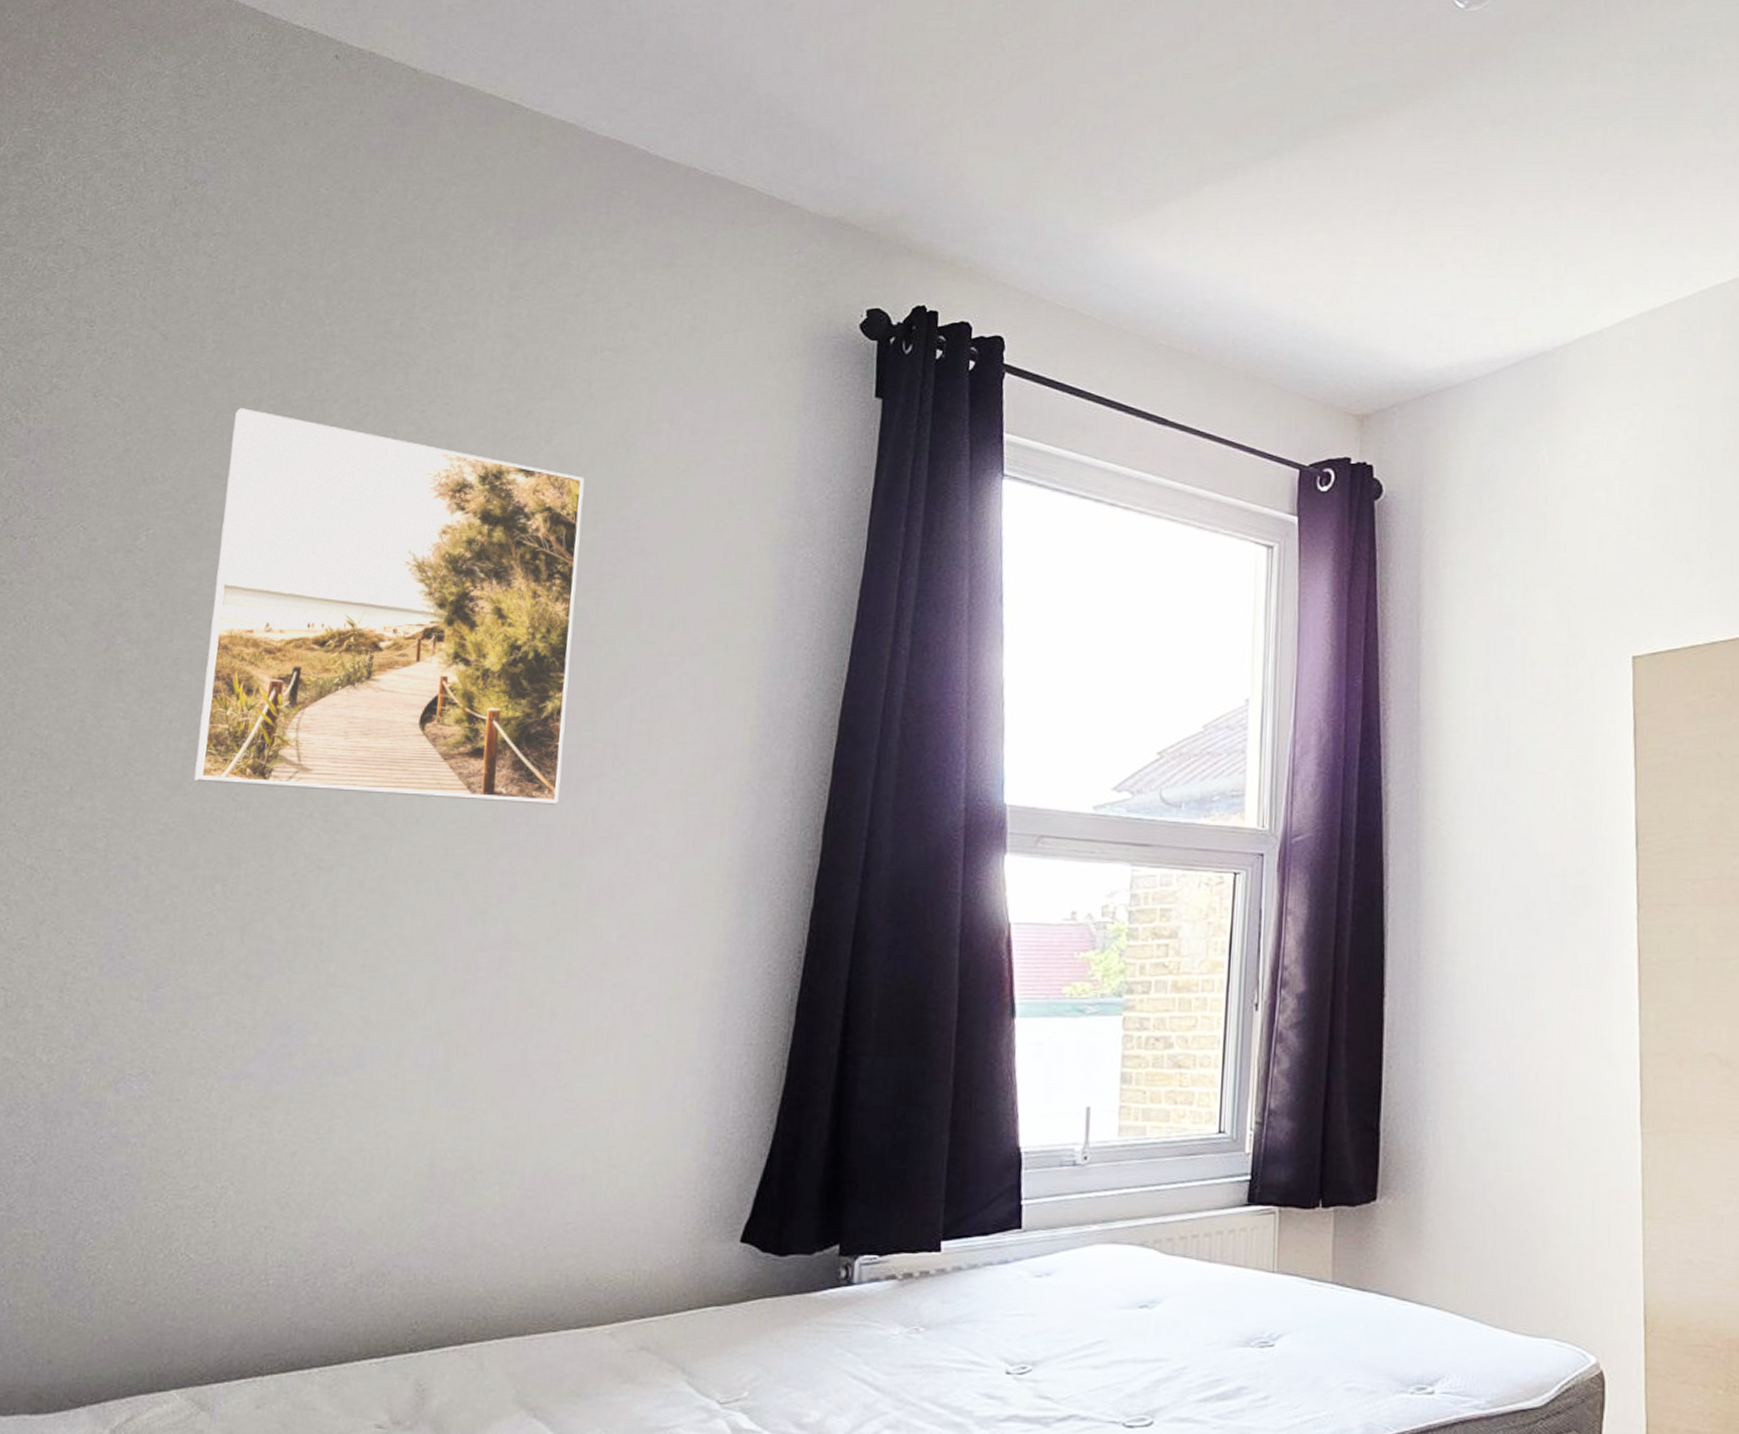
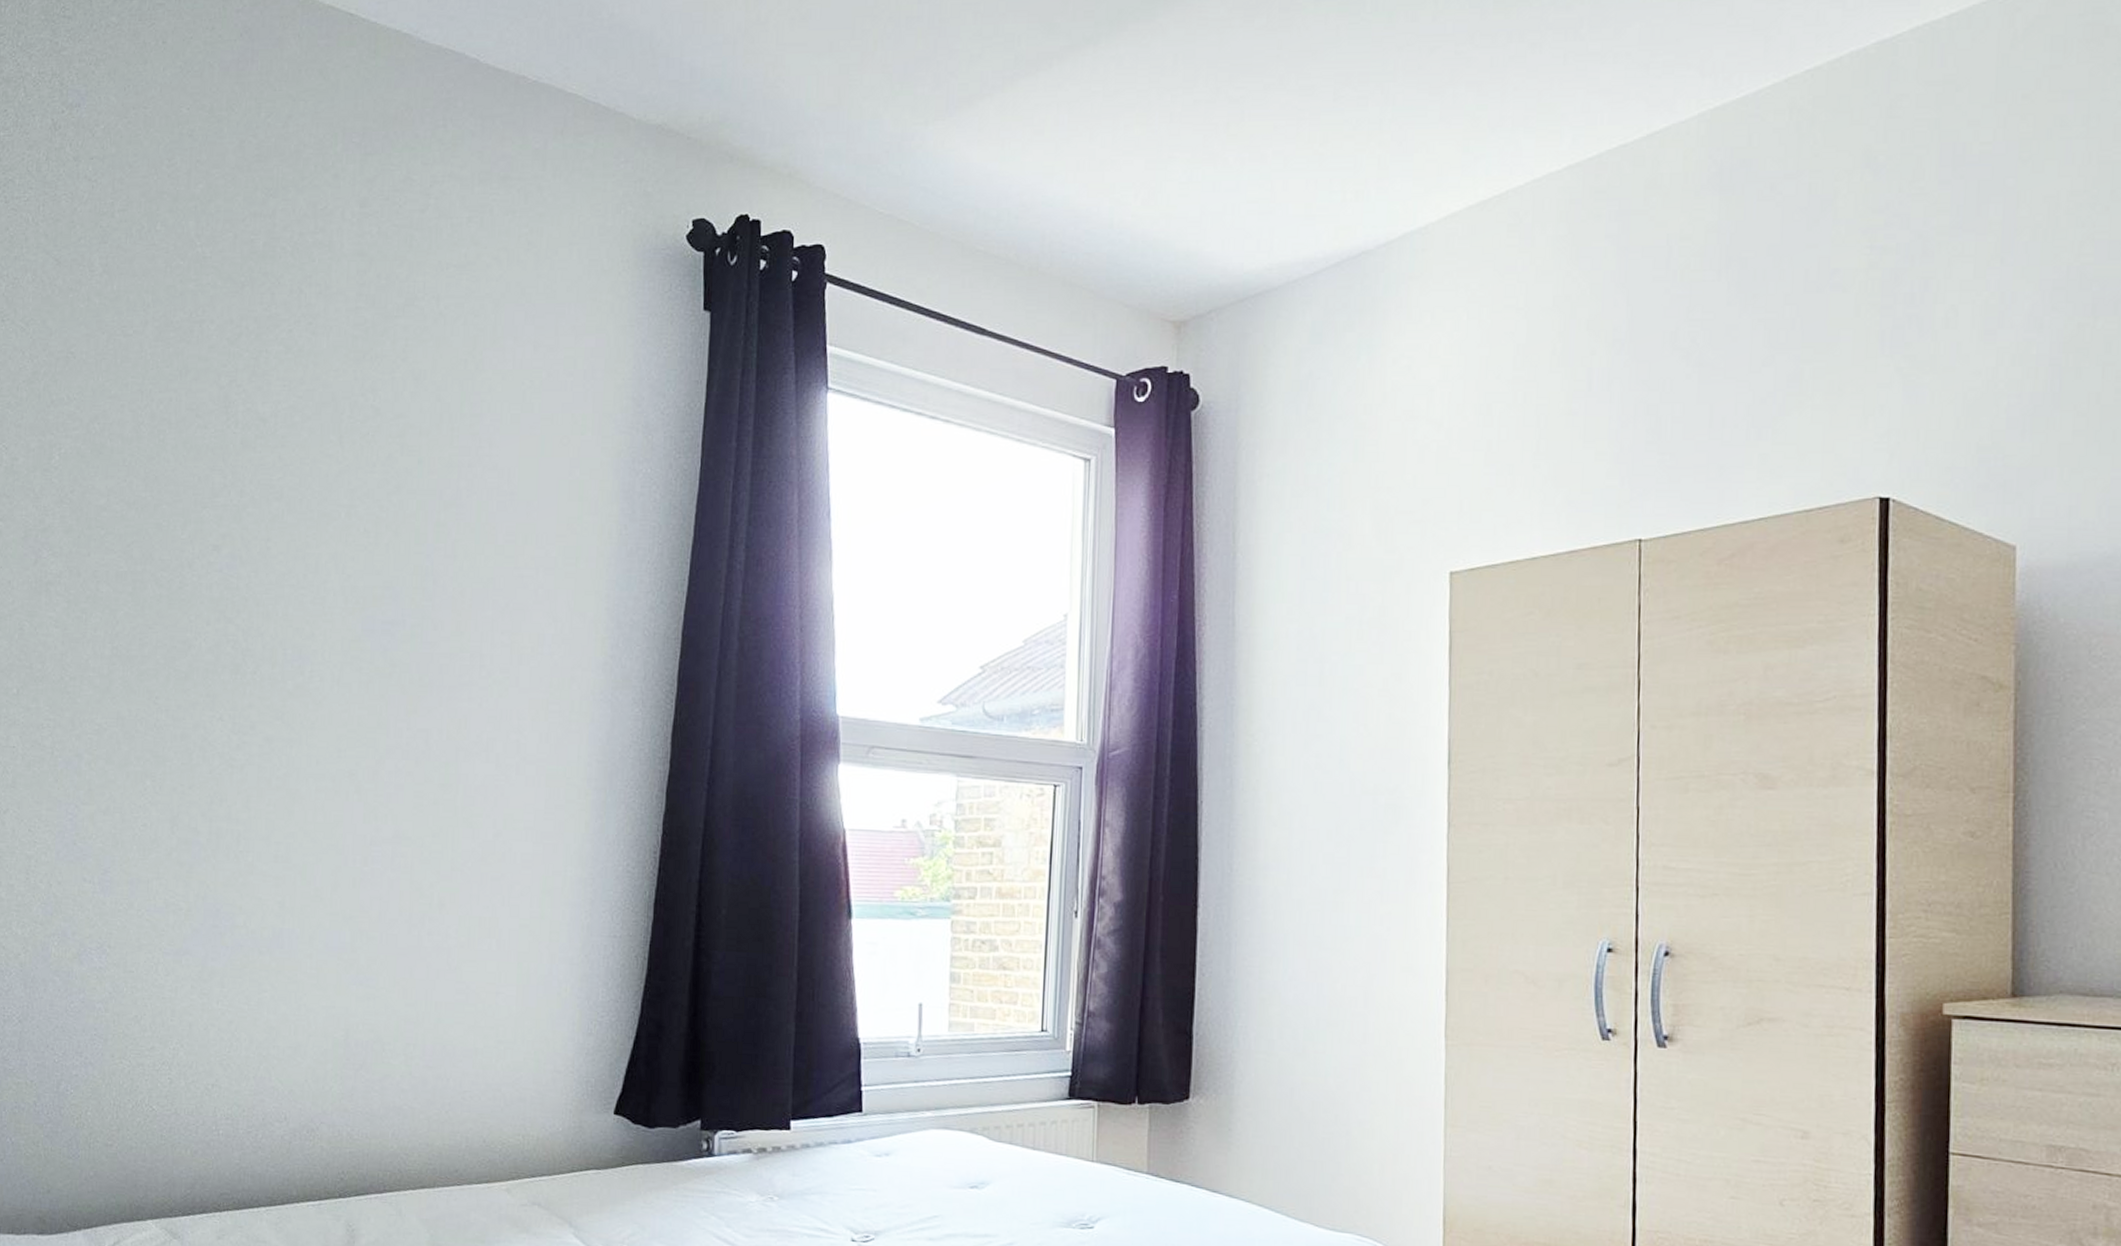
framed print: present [194,408,585,805] -> none [119,330,439,711]

